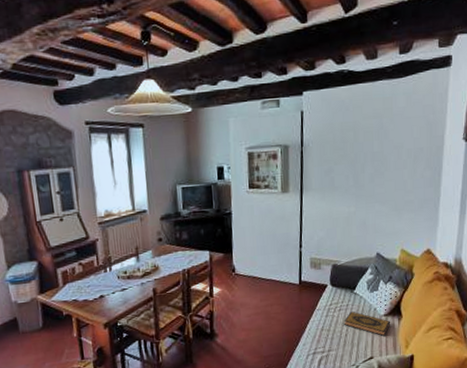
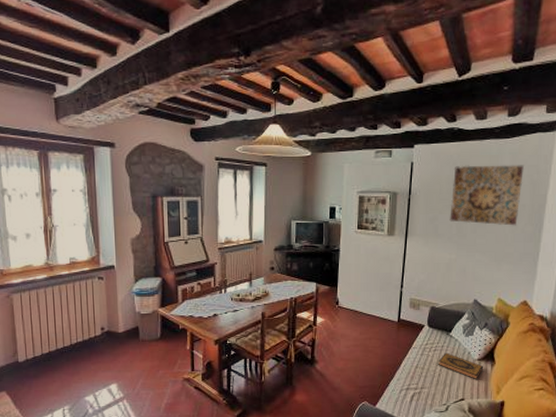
wall art: none [345,105,419,173] -> present [449,165,524,226]

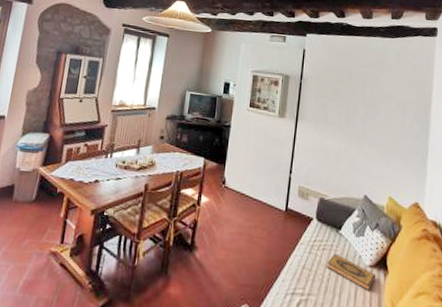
wall art: present [449,165,524,226] -> none [339,57,408,122]

